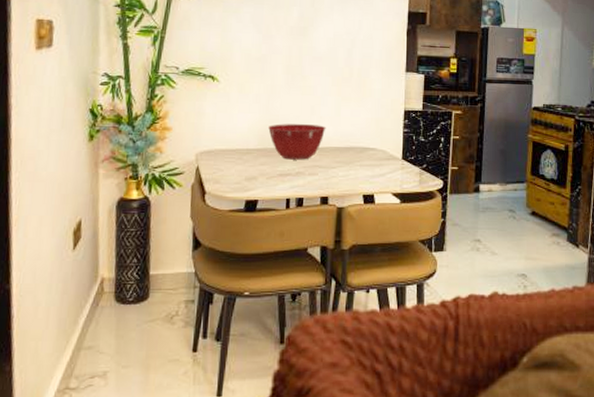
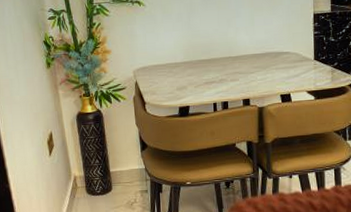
mixing bowl: present [268,124,326,160] -> none [191,35,243,69]

